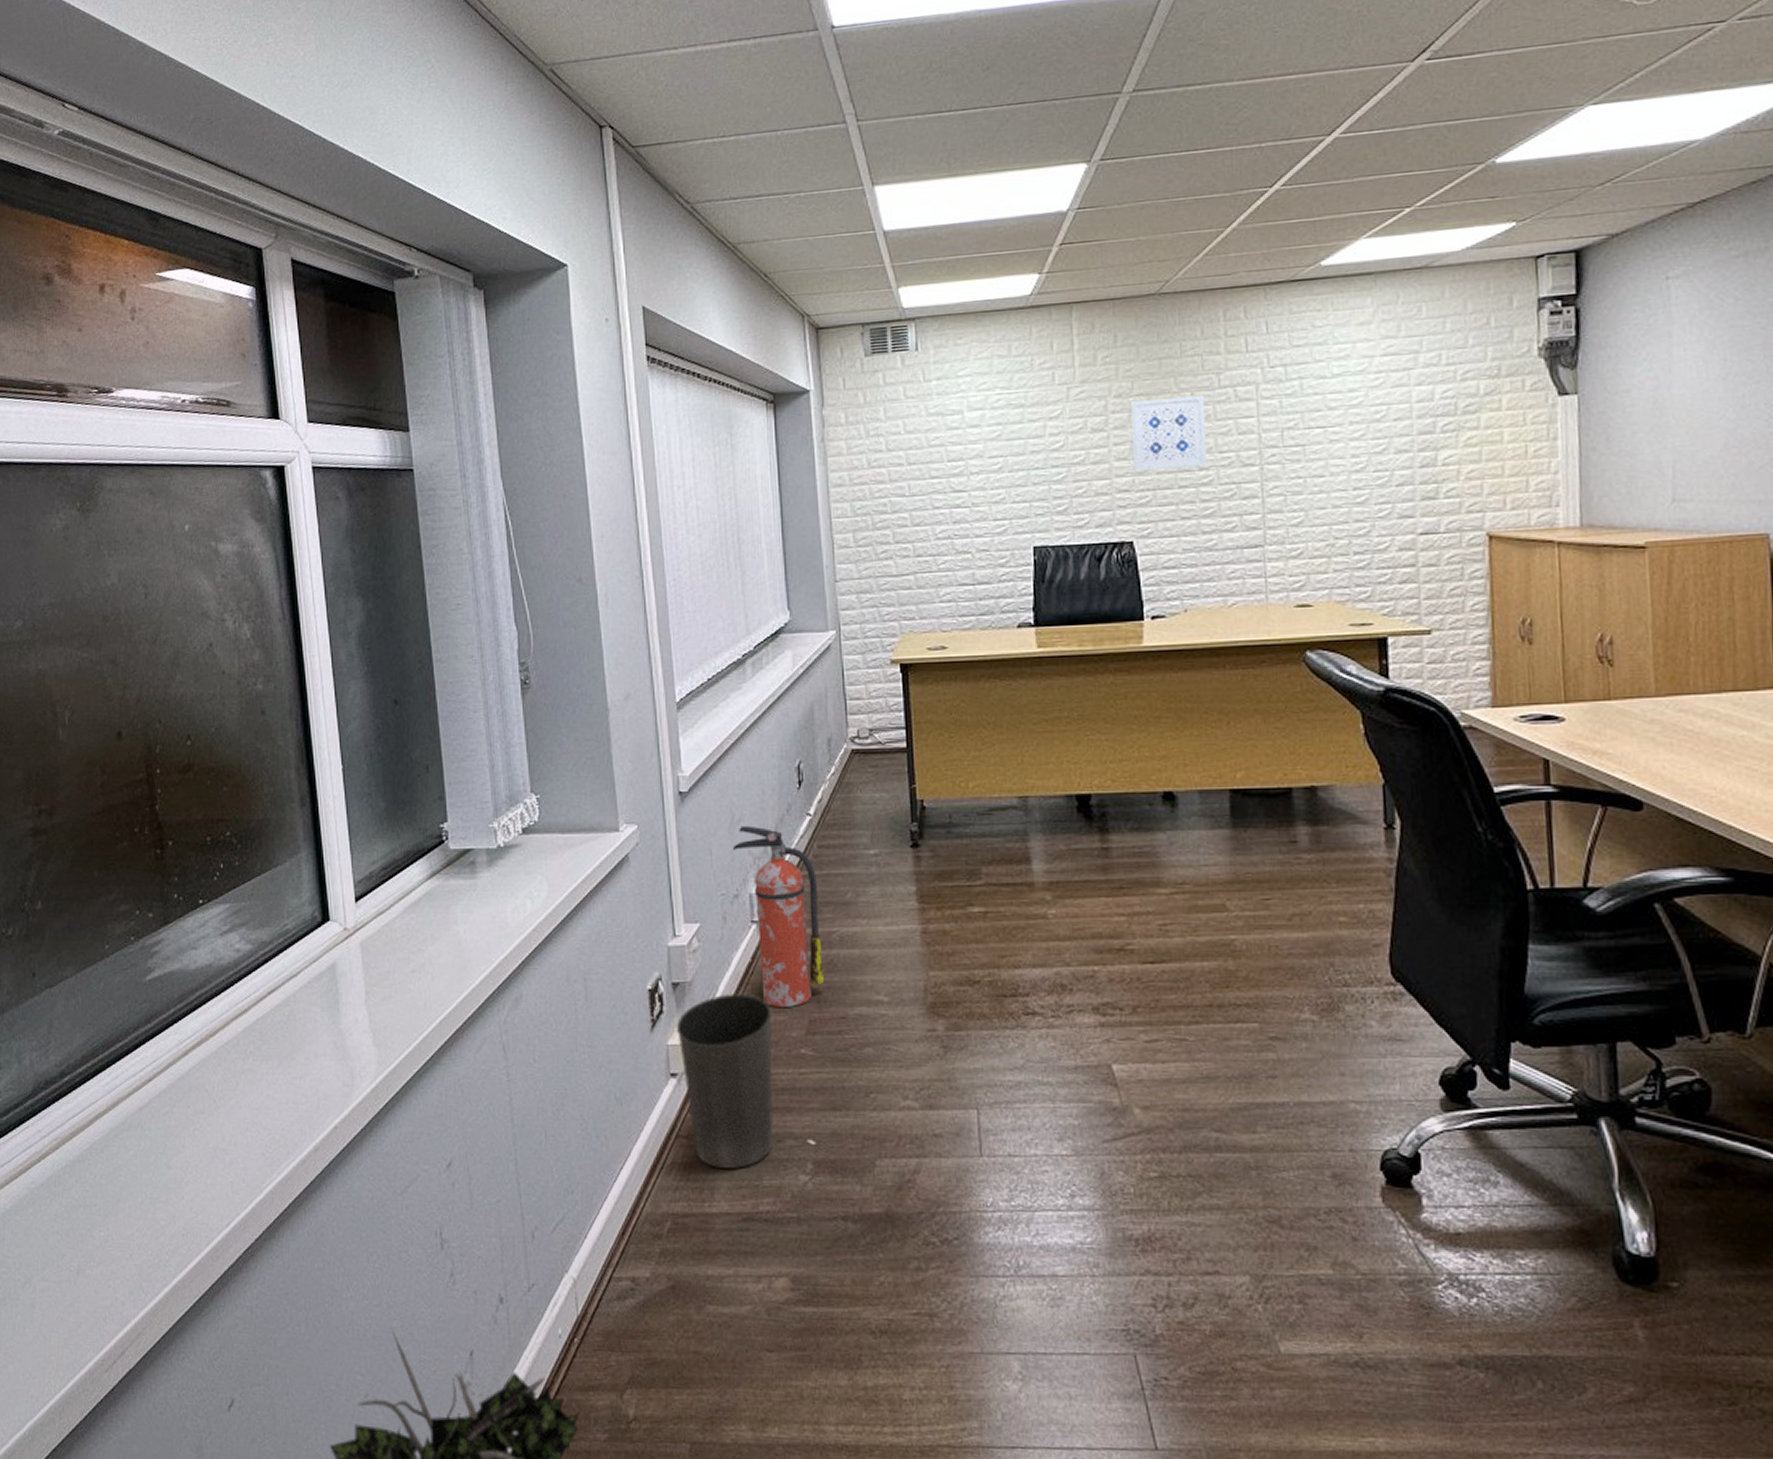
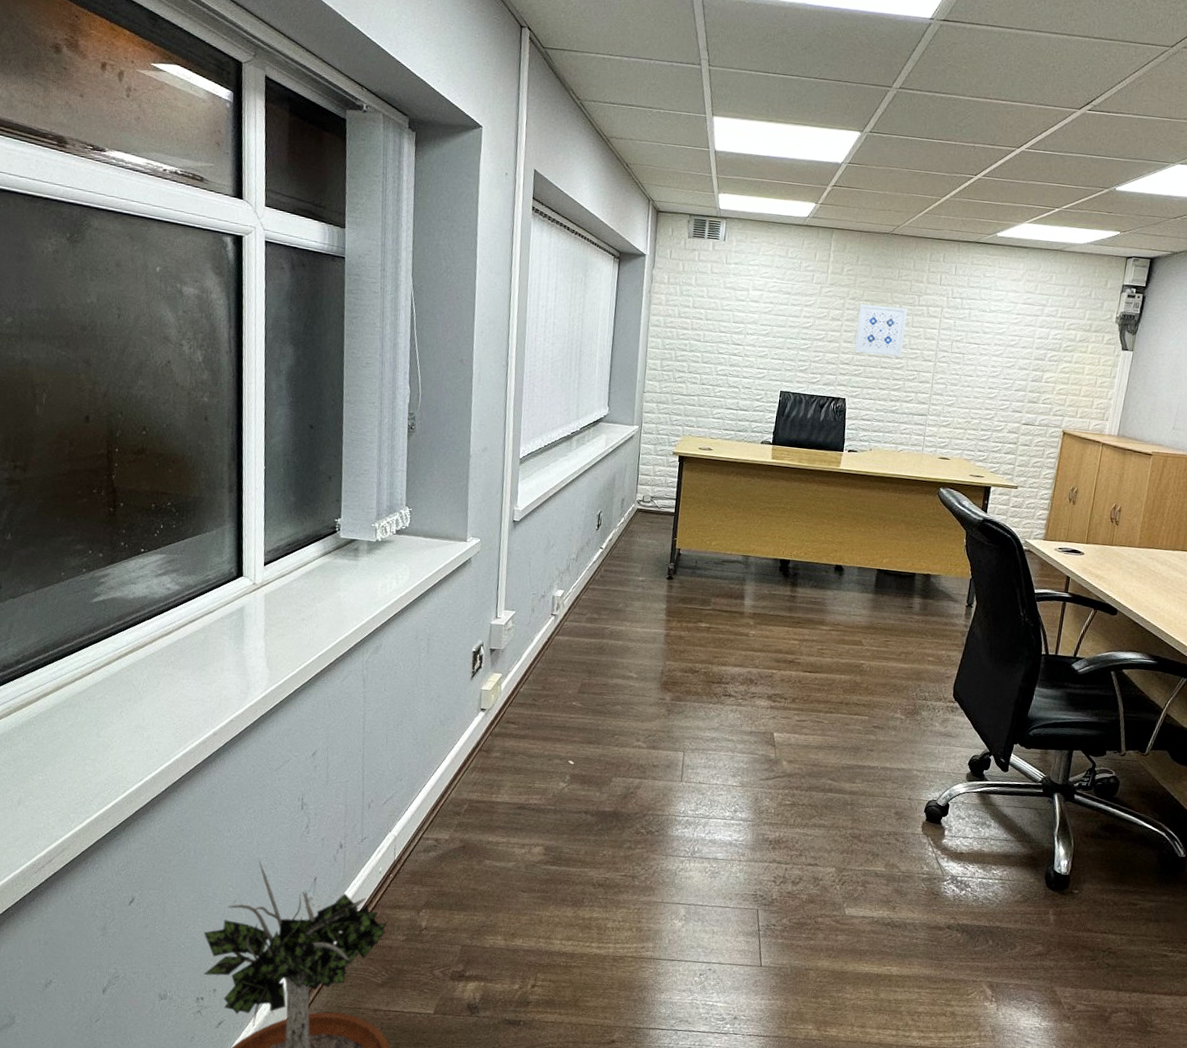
waste basket: present [676,993,774,1168] -> none [488,660,557,775]
fire extinguisher: present [733,825,824,1007] -> none [546,549,601,674]

